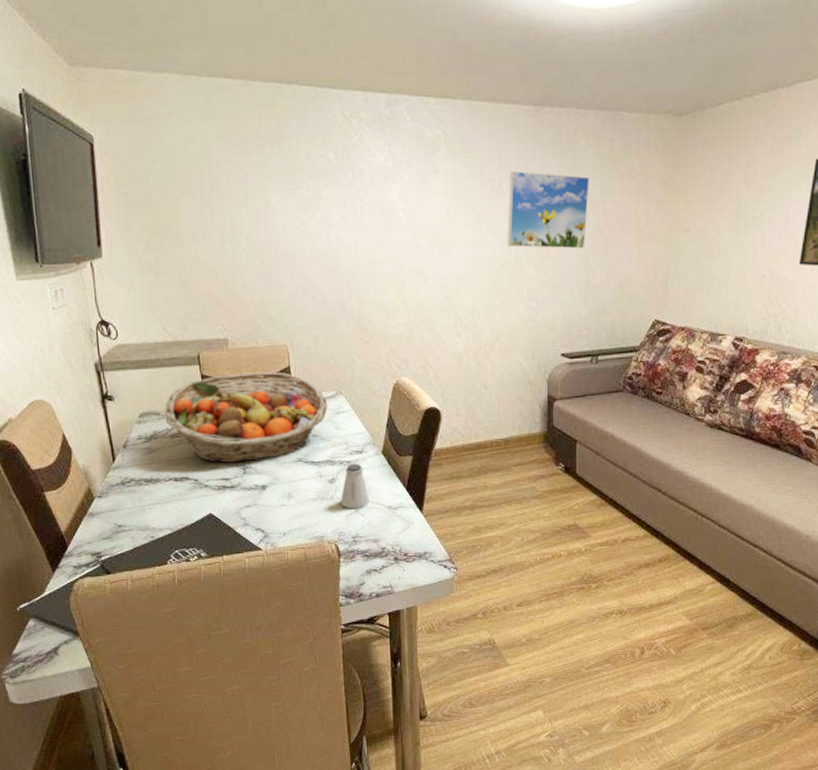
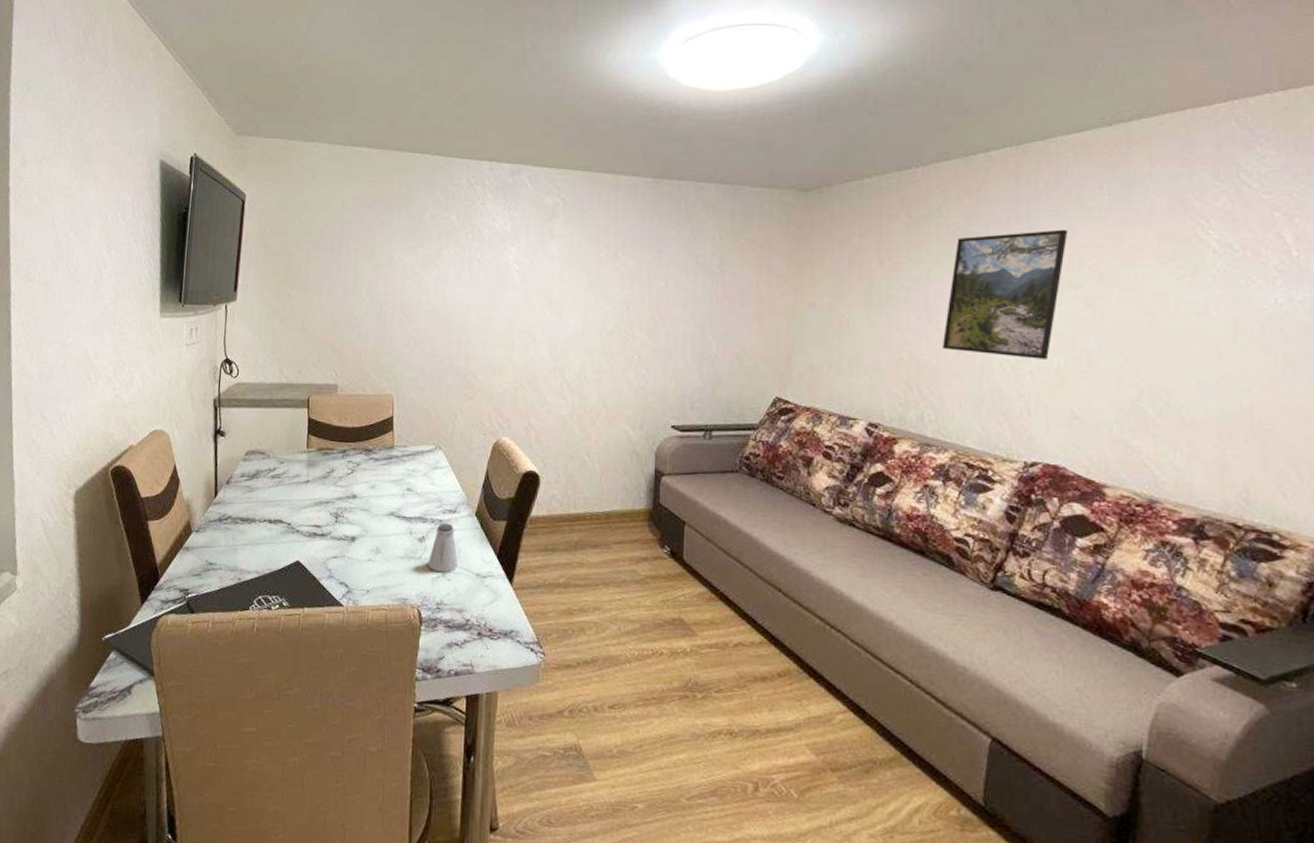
fruit basket: present [164,372,328,464] -> none [269,419,426,511]
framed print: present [507,170,589,249] -> none [619,238,708,318]

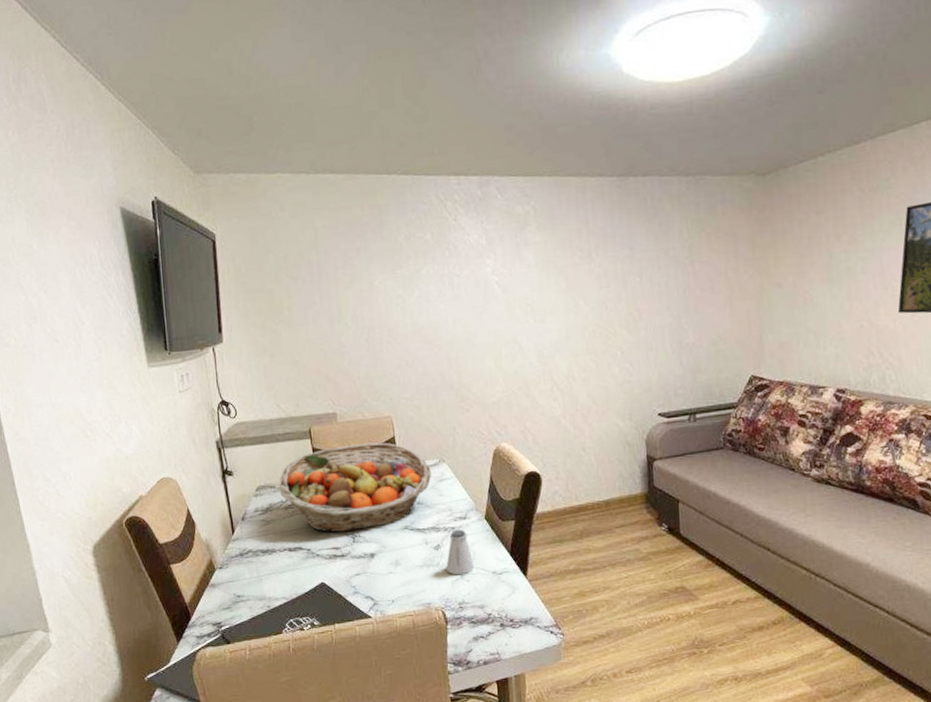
fruit basket: none [269,419,426,511] -> present [279,442,432,533]

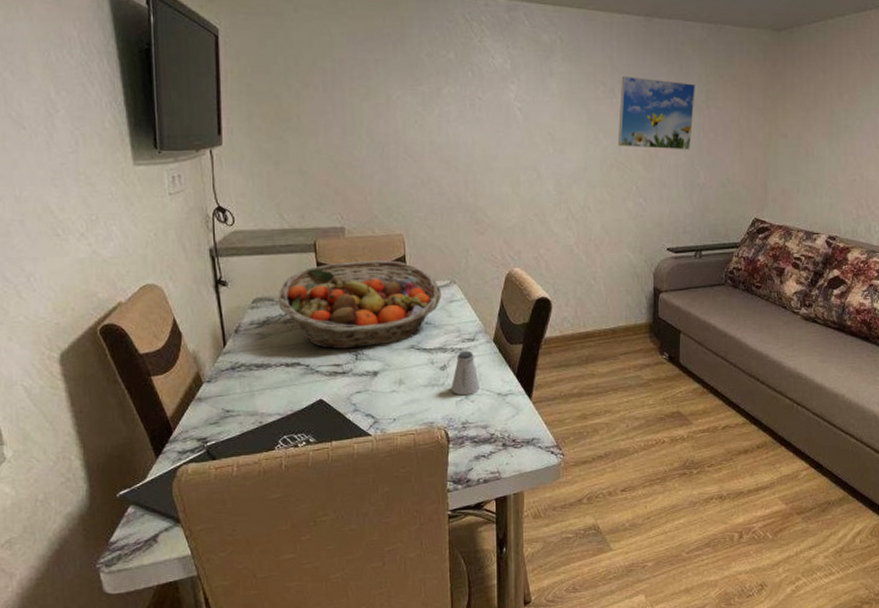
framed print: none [598,238,677,312] -> present [617,75,695,150]

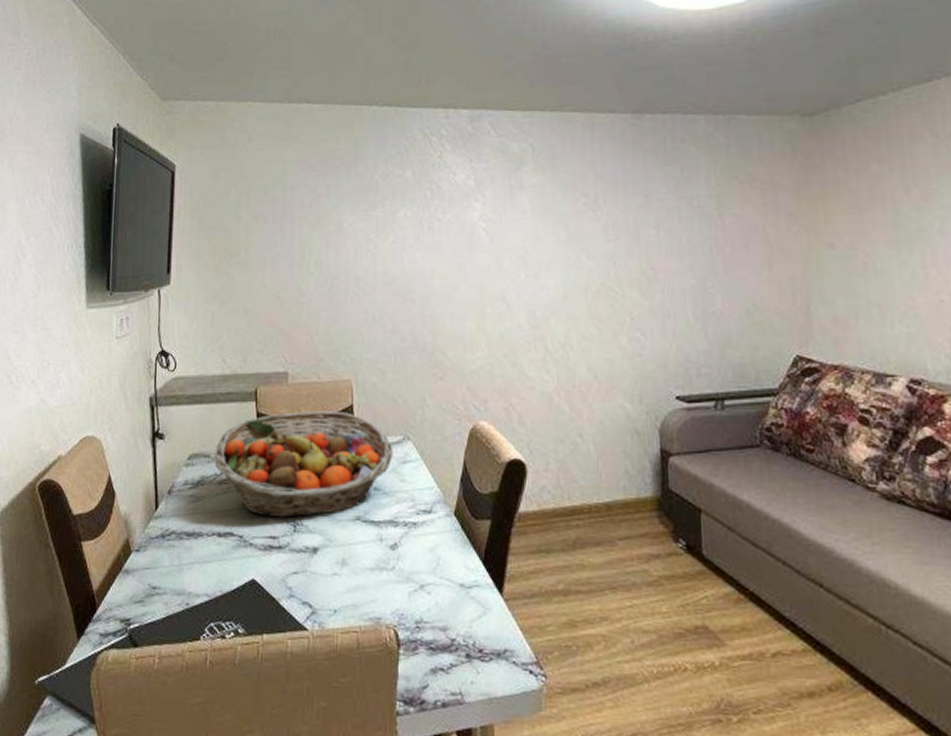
saltshaker: present [451,350,479,396] -> none [403,525,437,585]
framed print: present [617,75,695,150] -> none [604,183,703,270]

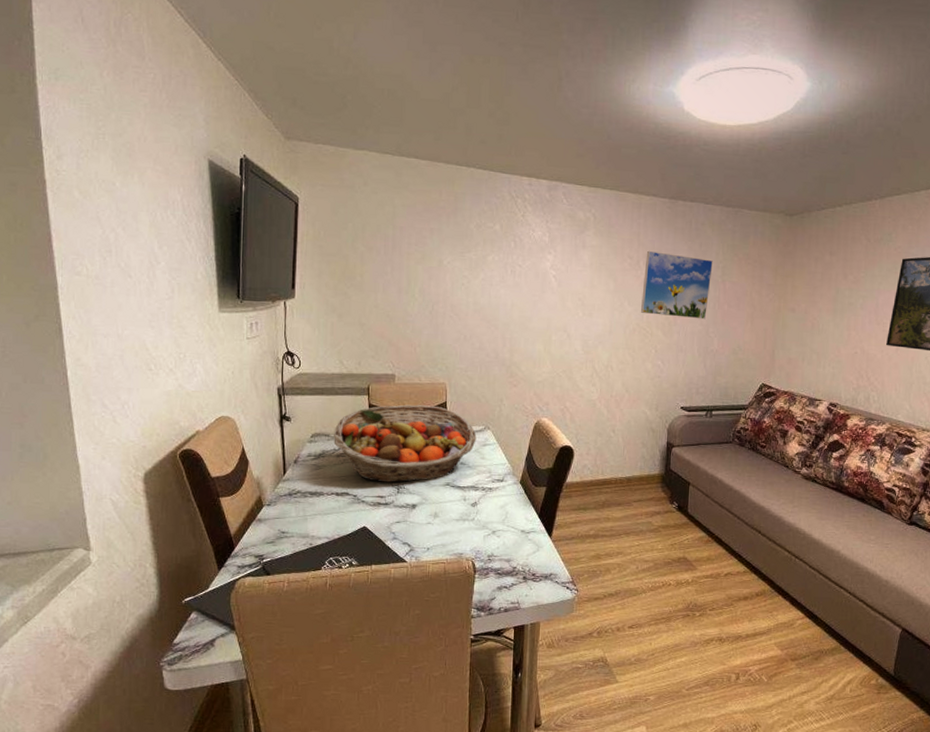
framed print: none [604,183,703,270] -> present [640,250,713,320]

